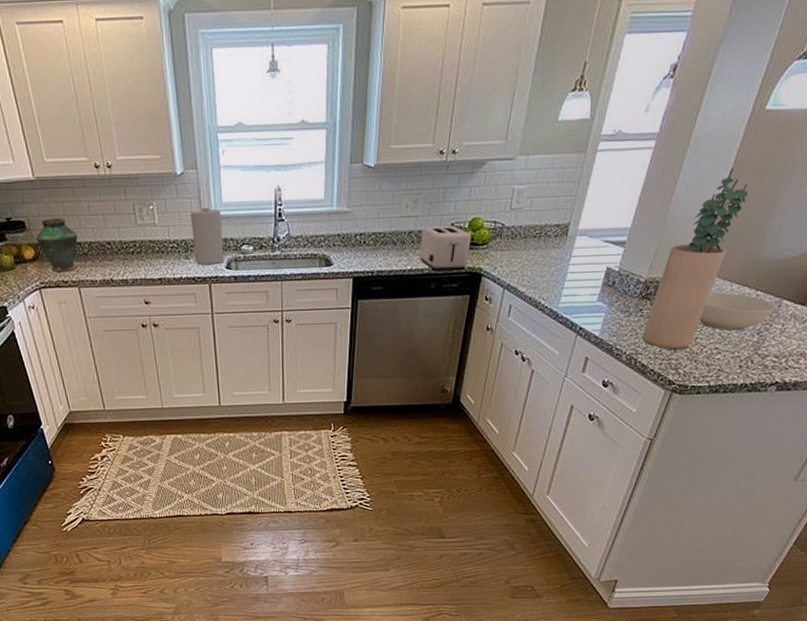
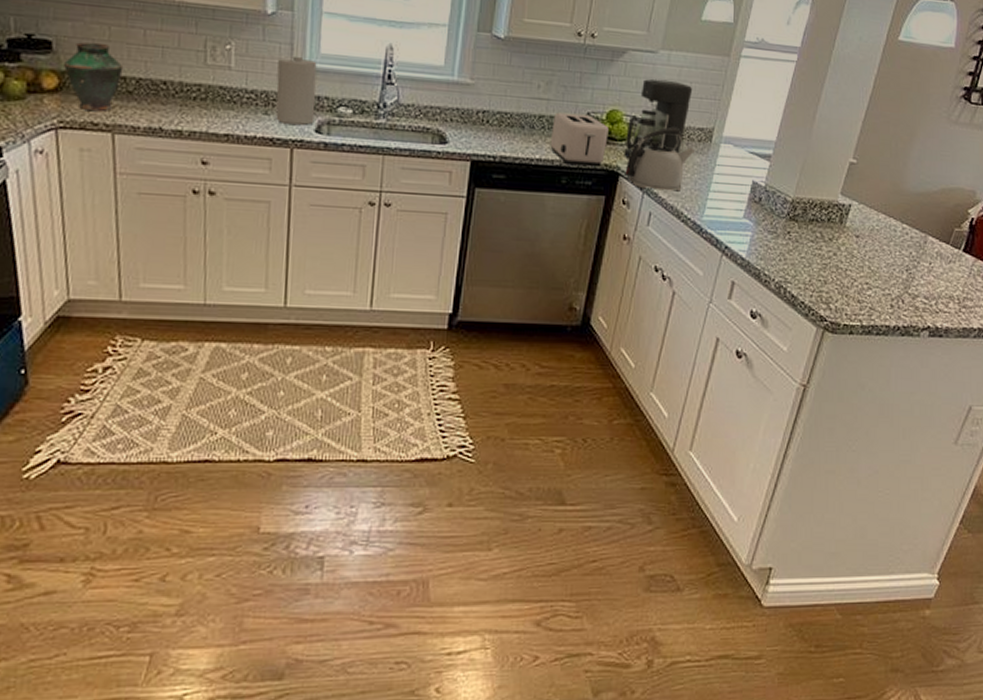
coffee maker: none [486,184,550,261] -> present [624,78,693,159]
kettle: none [487,227,552,286] -> present [625,127,696,192]
vase: present [643,167,749,349] -> none [792,92,889,280]
bowl: present [699,292,776,331] -> none [848,220,922,266]

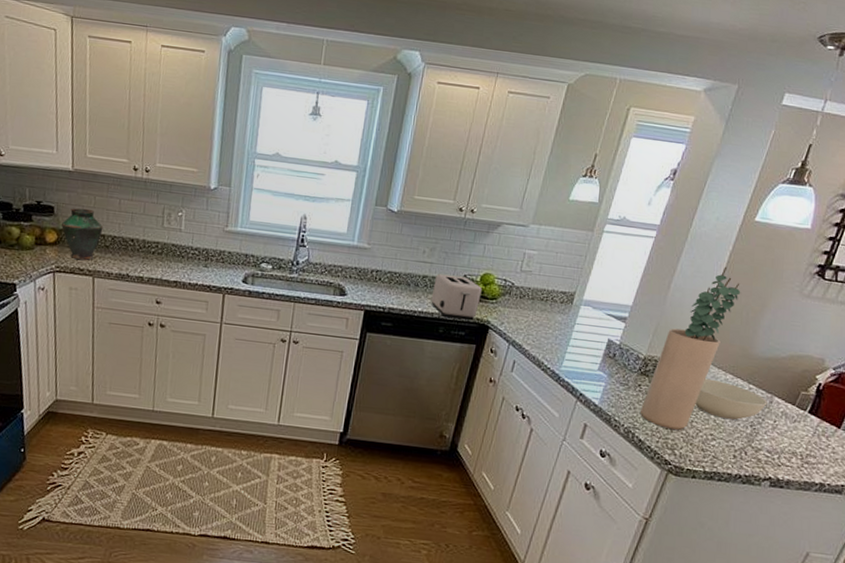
paper towel holder: present [276,55,317,126] -> none [213,222,247,277]
coffee maker: present [624,78,693,159] -> none [494,248,559,315]
kettle: present [625,127,696,192] -> none [494,290,558,345]
vase: none [792,92,889,280] -> present [640,266,741,430]
bowl: none [848,220,922,266] -> present [695,378,767,421]

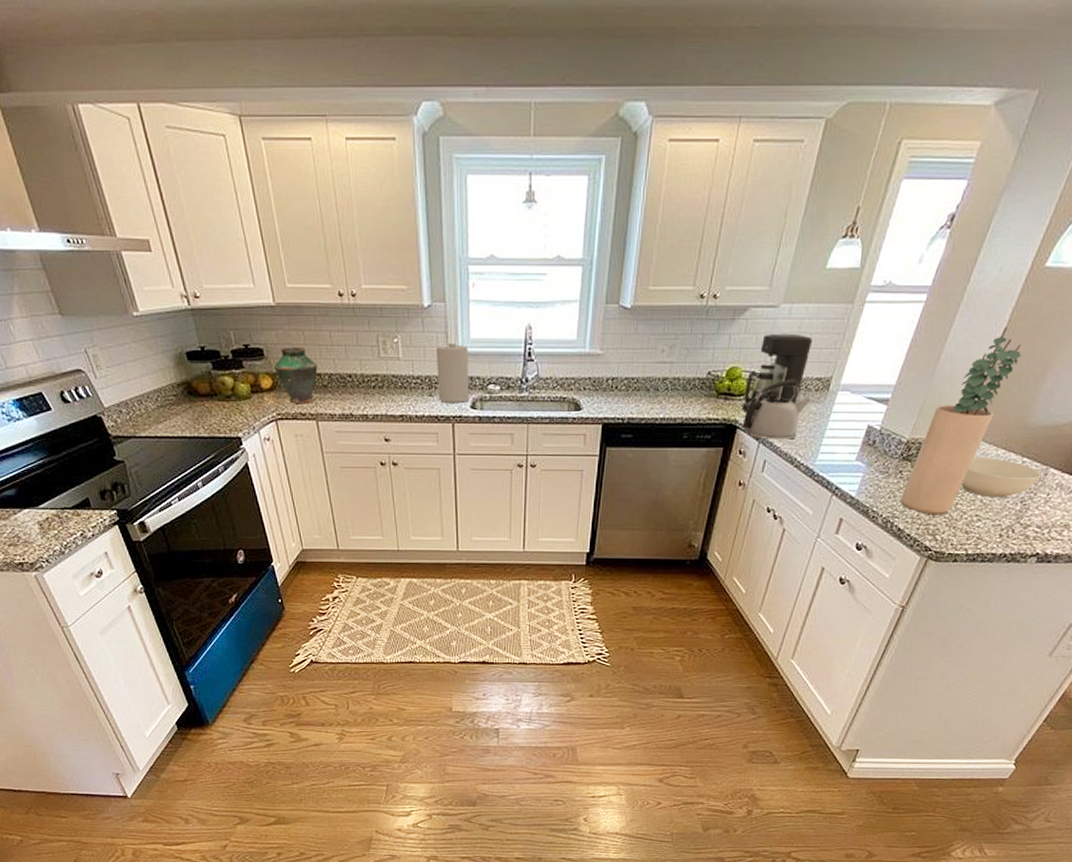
paper towel holder: none [213,222,247,277] -> present [437,342,470,404]
toaster: present [431,273,482,320] -> none [673,374,728,421]
coffee maker: none [494,248,559,315] -> present [742,333,813,413]
kettle: none [494,290,558,345] -> present [742,380,812,440]

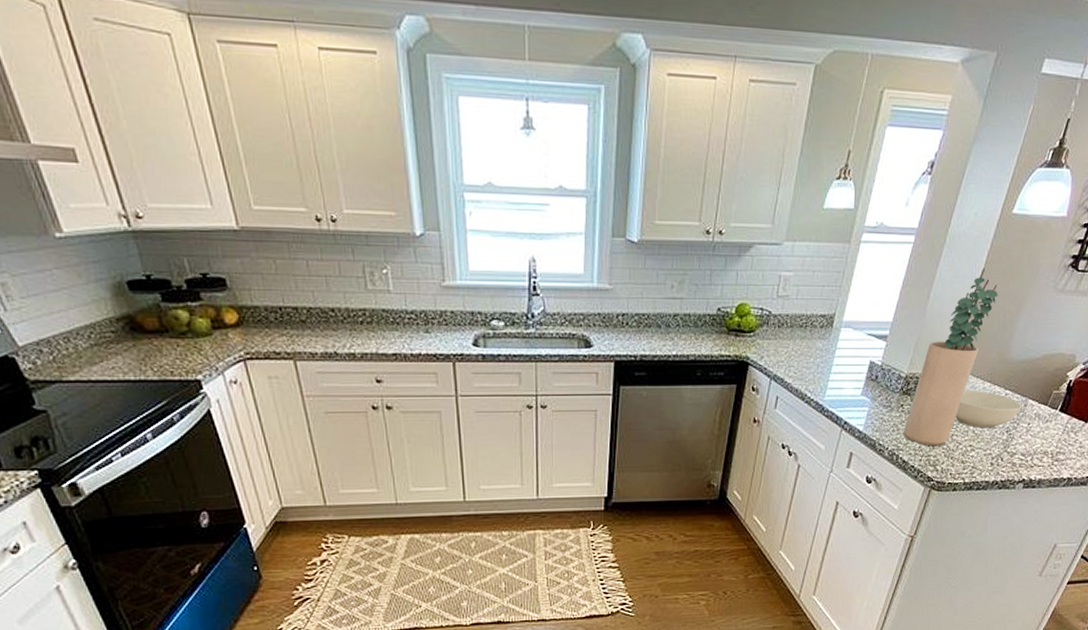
vase: present [274,346,318,403] -> none [240,276,294,340]
paper towel holder: present [437,342,470,404] -> none [432,275,471,341]
coffee maker: present [742,333,813,413] -> none [752,270,816,349]
kettle: present [742,380,812,440] -> none [754,317,818,376]

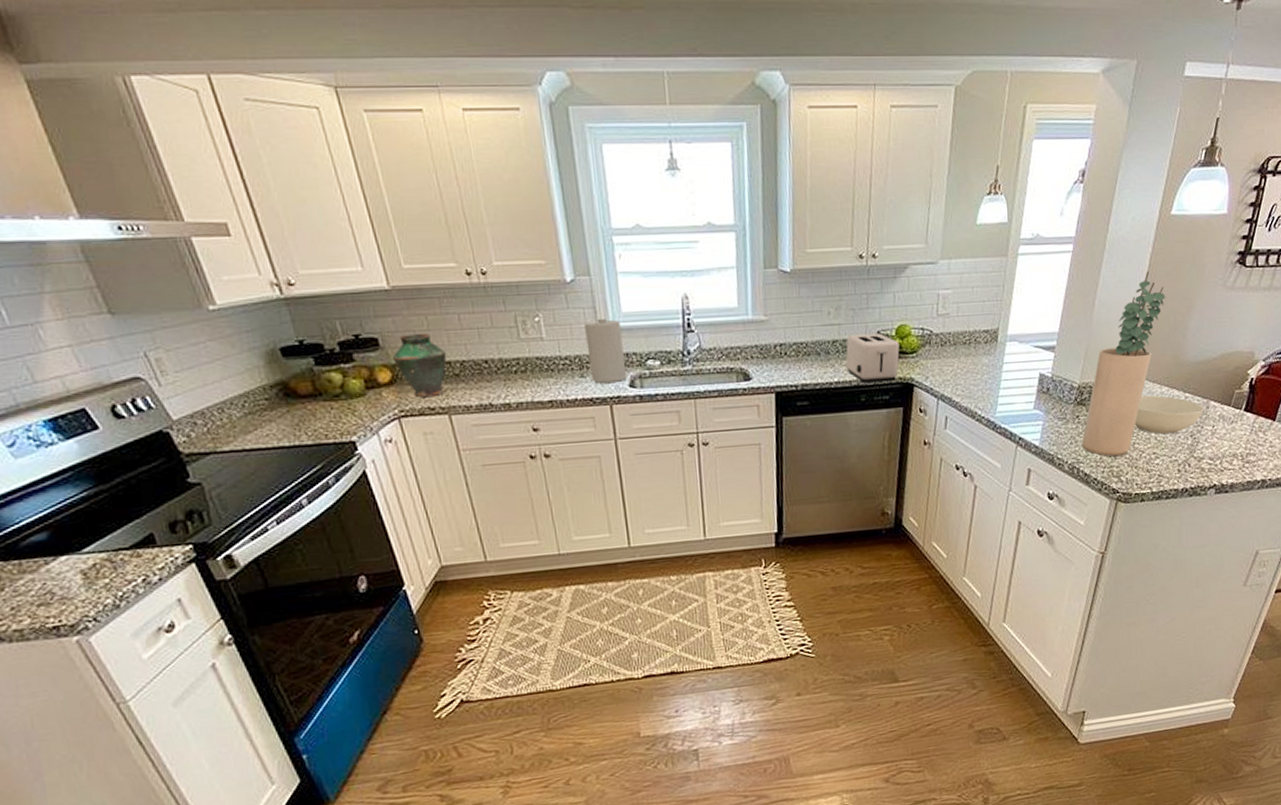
vase: none [240,276,294,340] -> present [393,333,447,397]
paper towel holder: none [432,275,471,341] -> present [584,318,627,384]
toaster: none [685,310,738,358] -> present [846,333,900,383]

